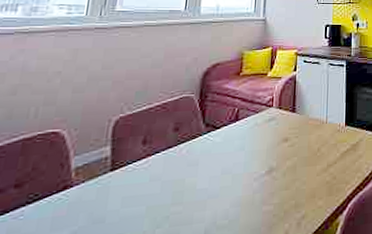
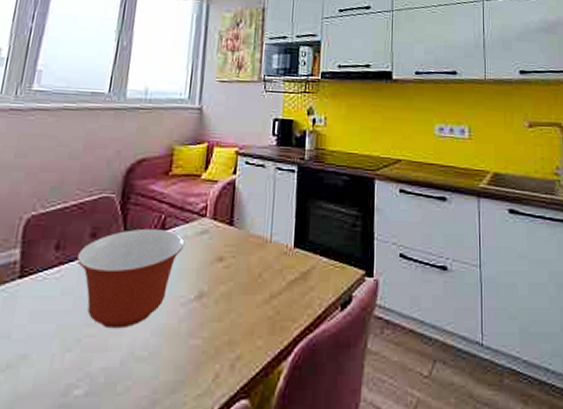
mixing bowl: none [162,119,256,205] -> present [76,228,185,329]

